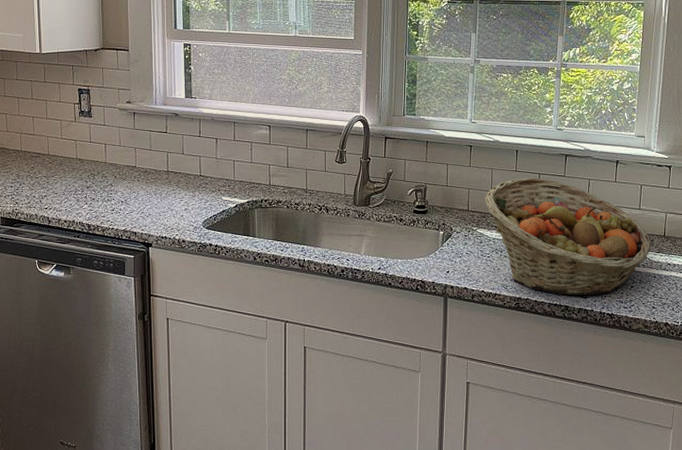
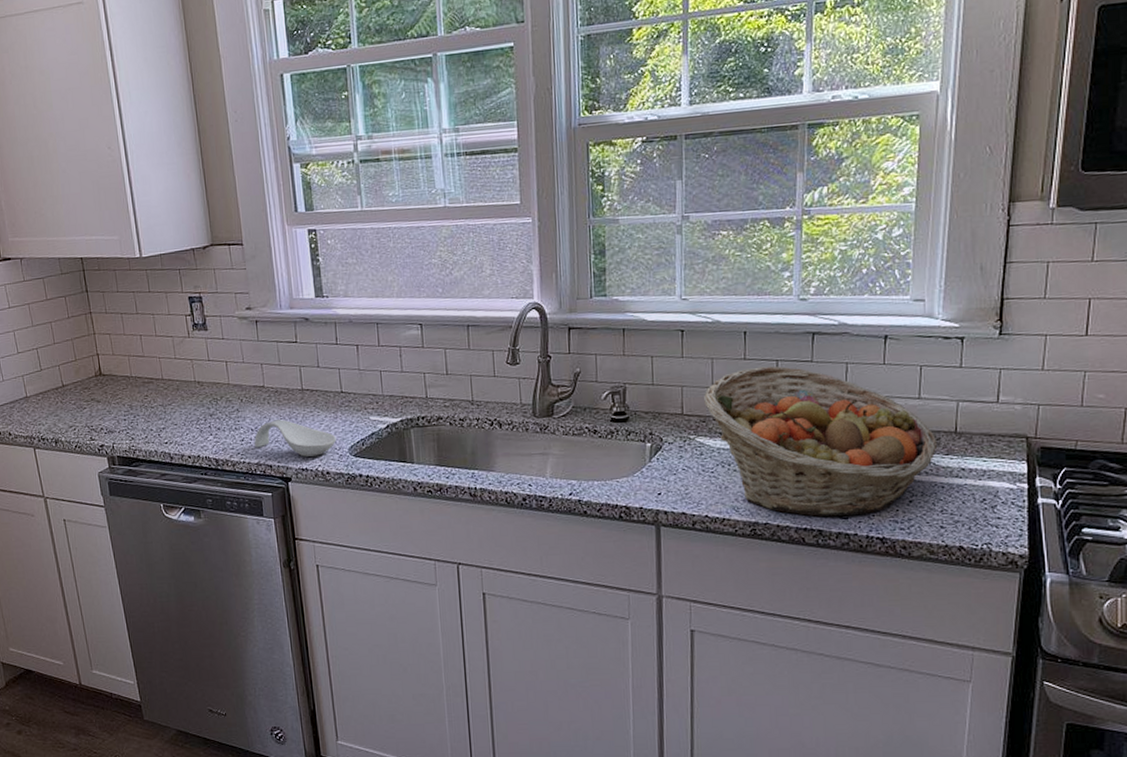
spoon rest: none [123,195,193,227] -> present [254,419,337,457]

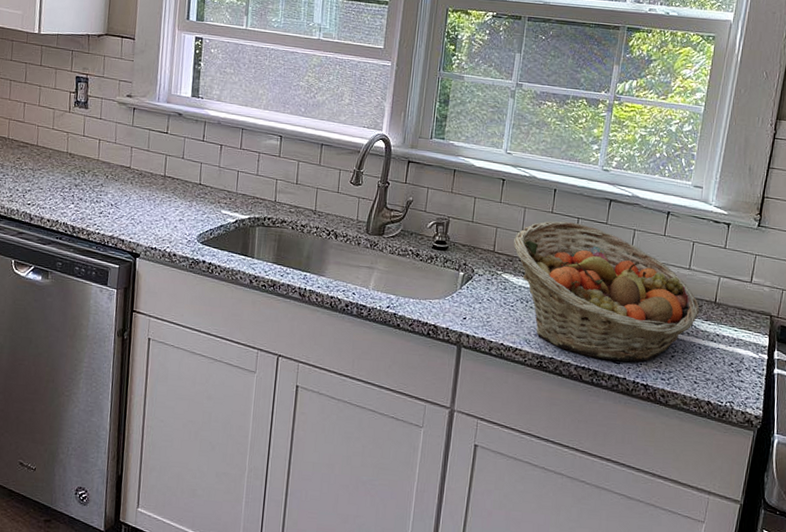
spoon rest: present [254,419,337,457] -> none [112,199,188,238]

